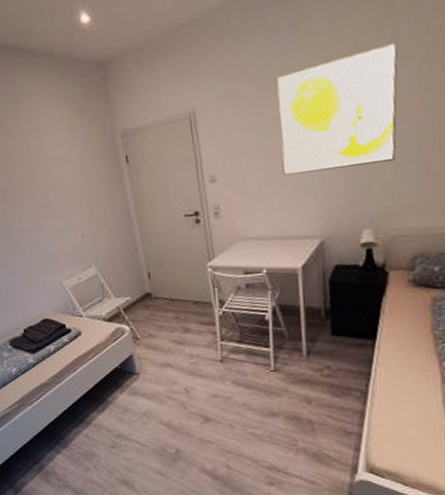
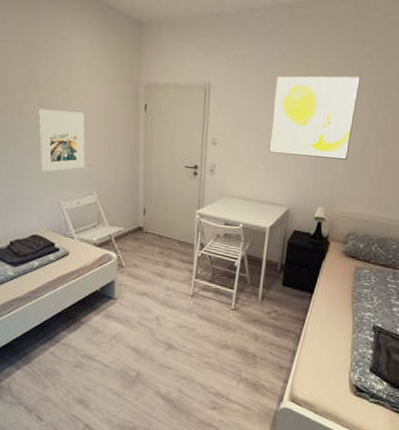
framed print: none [21,182,78,253] -> present [38,108,85,172]

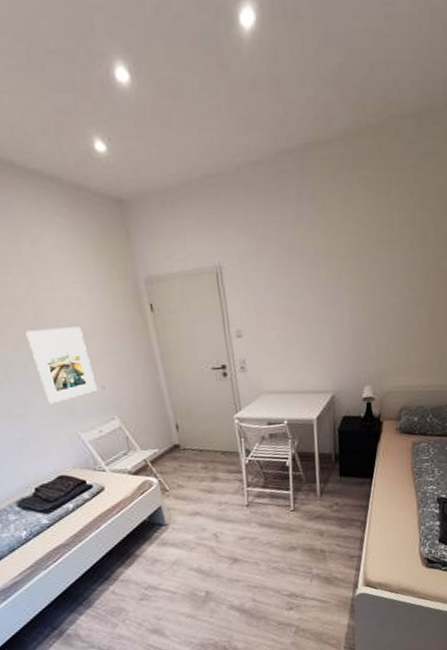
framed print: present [269,75,360,160] -> none [297,227,392,336]

